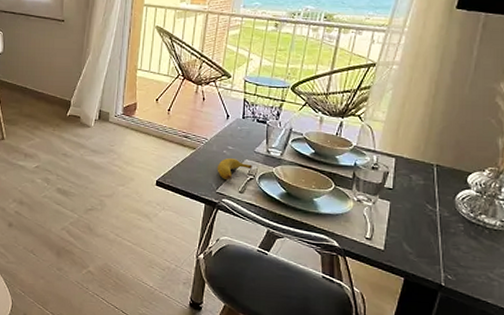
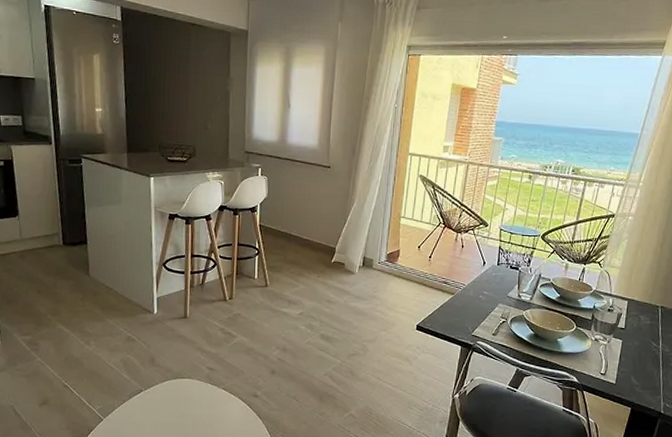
banana: present [217,158,253,181] -> none [473,303,505,324]

